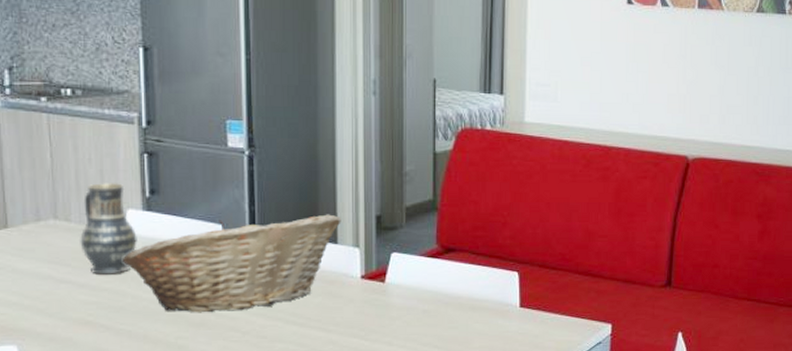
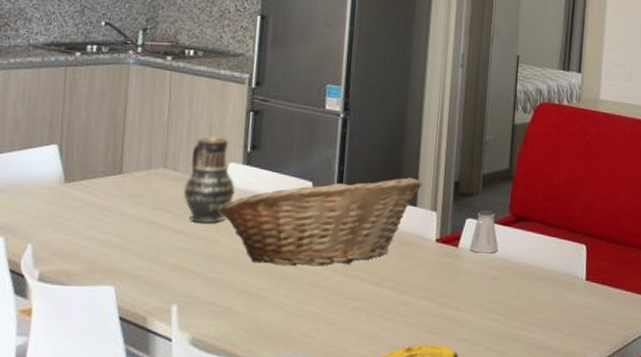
saltshaker: none [397,242,427,287] -> present [470,209,499,254]

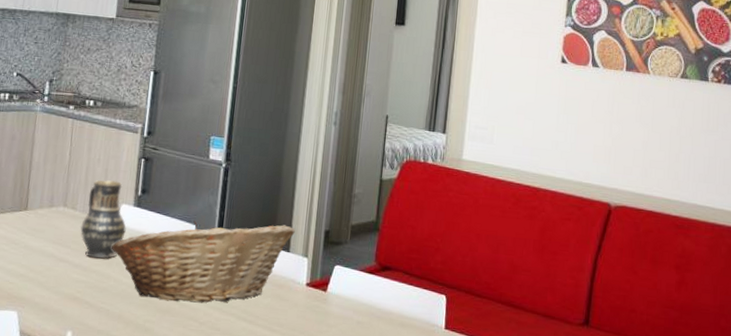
saltshaker: present [470,209,499,254] -> none [337,257,364,299]

